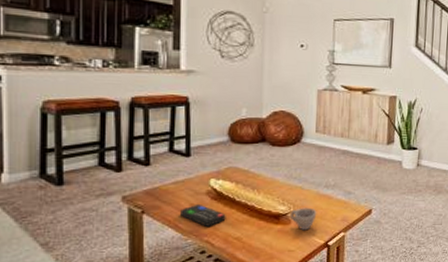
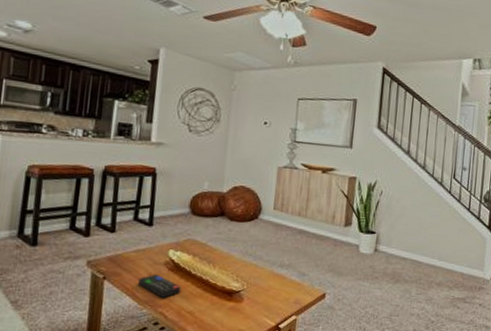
cup: present [289,207,317,231] -> none [242,286,270,311]

